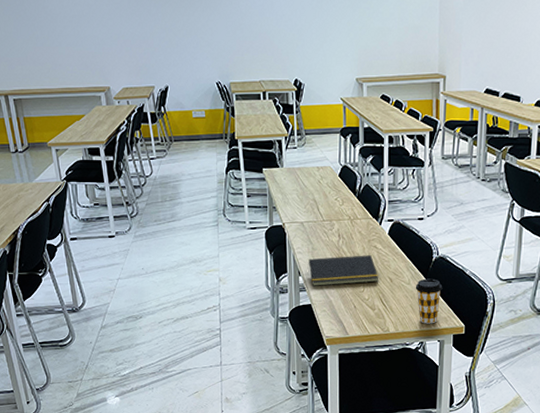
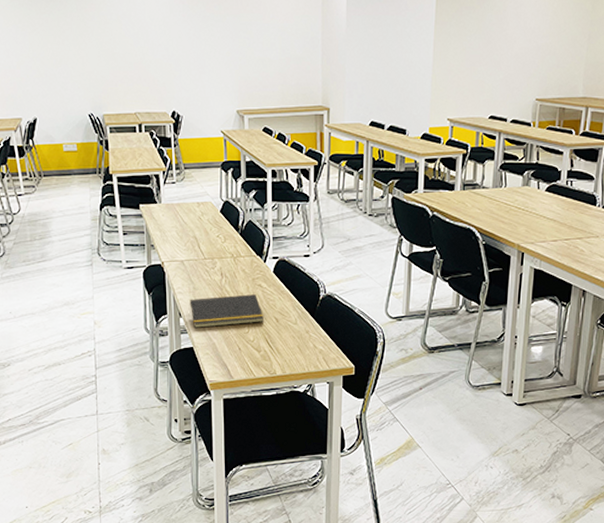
coffee cup: present [415,278,443,324] -> none [302,318,331,365]

